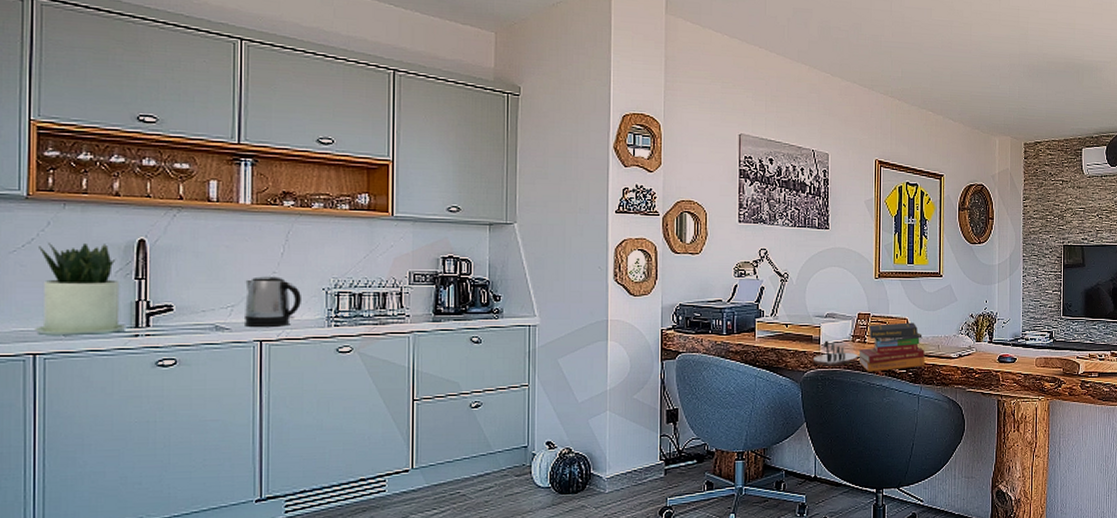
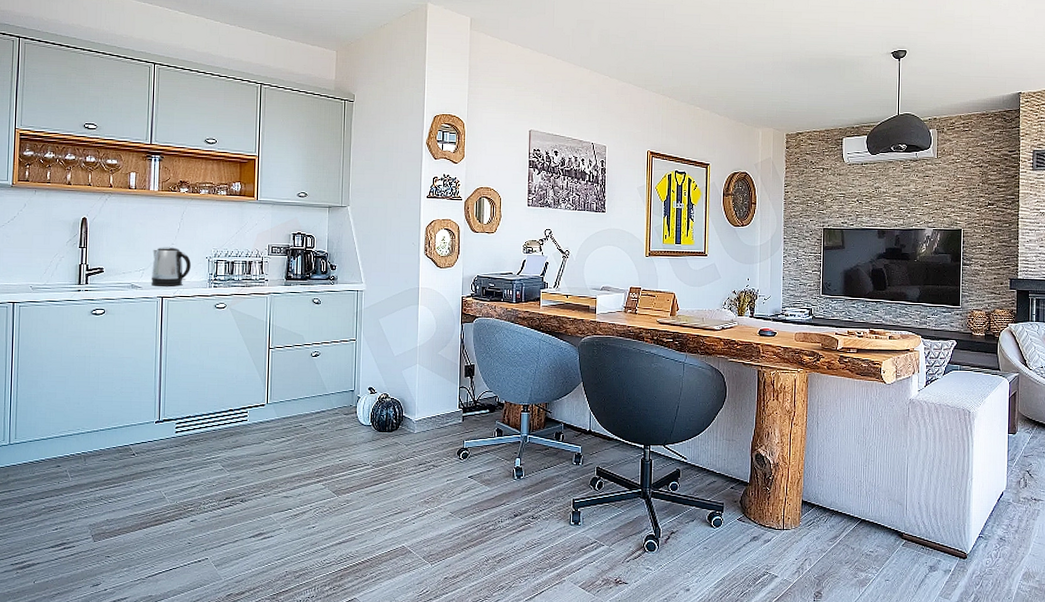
planter: present [35,243,127,336] -> none [14,220,73,290]
desk organizer: present [813,340,859,366] -> none [590,310,630,334]
books: present [858,322,925,372] -> none [630,296,690,340]

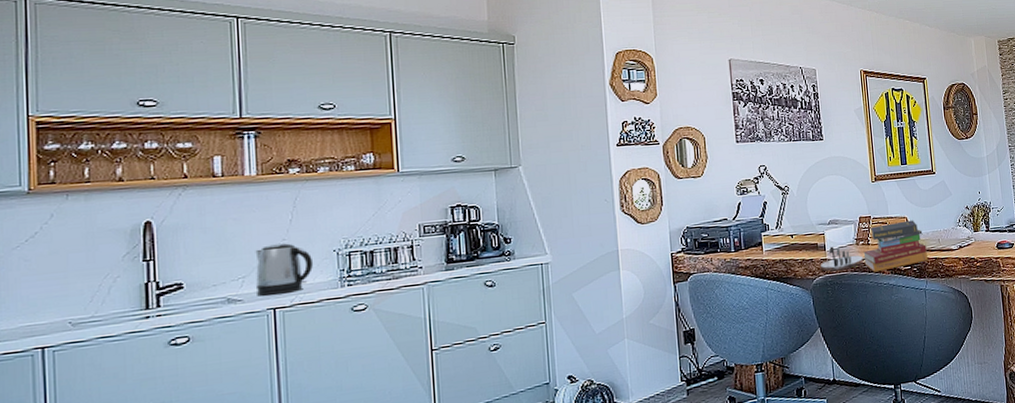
desk organizer: none [590,310,630,334] -> present [821,246,864,272]
books: none [630,296,690,340] -> present [863,220,928,273]

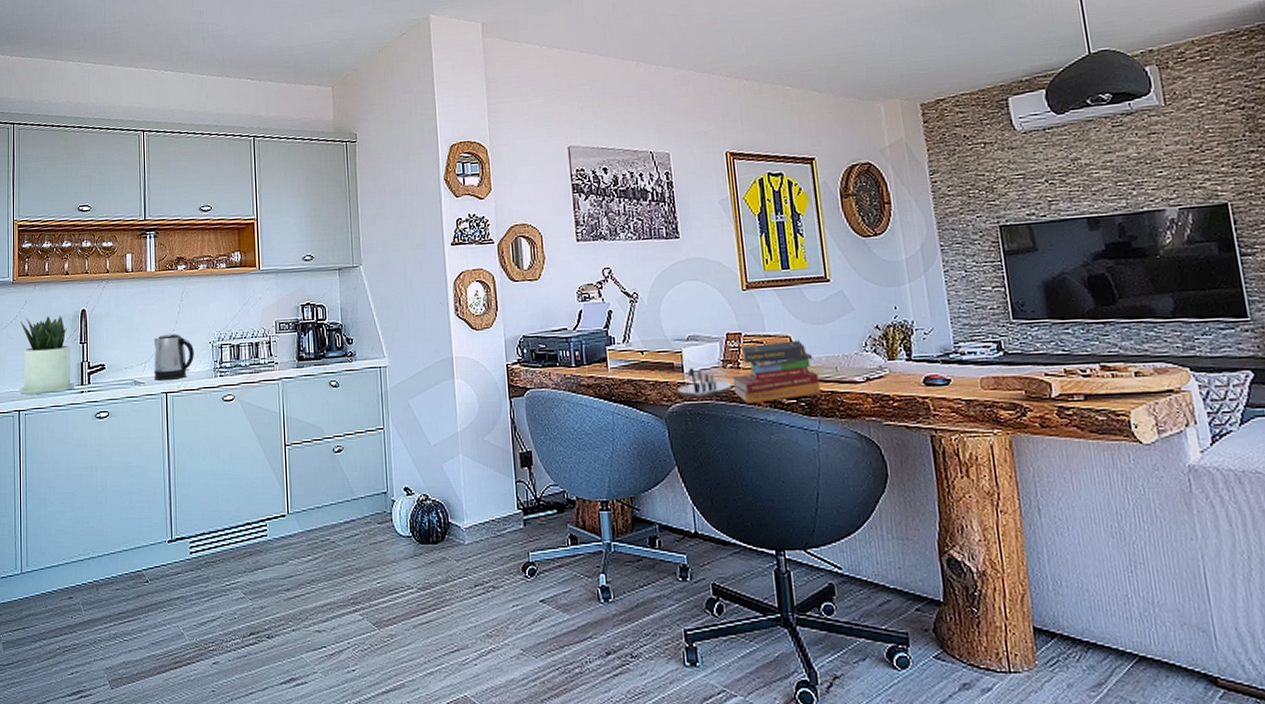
planter: none [42,230,137,328] -> present [19,316,76,395]

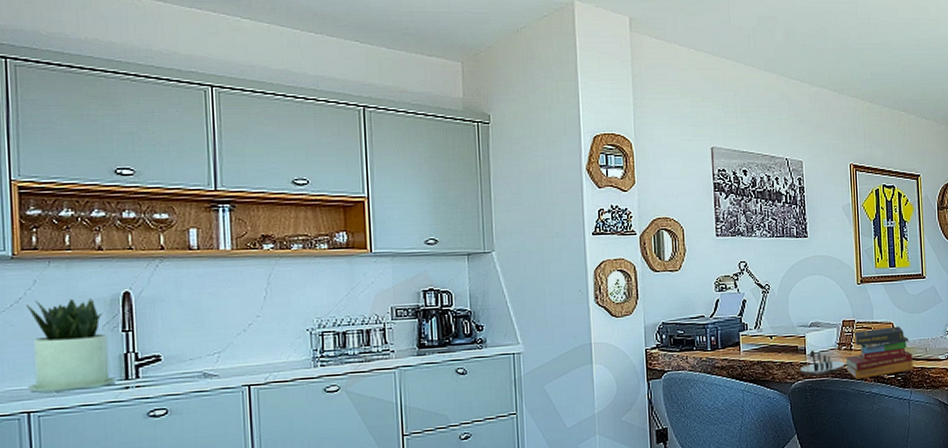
kettle: present [153,334,194,381] -> none [230,320,286,373]

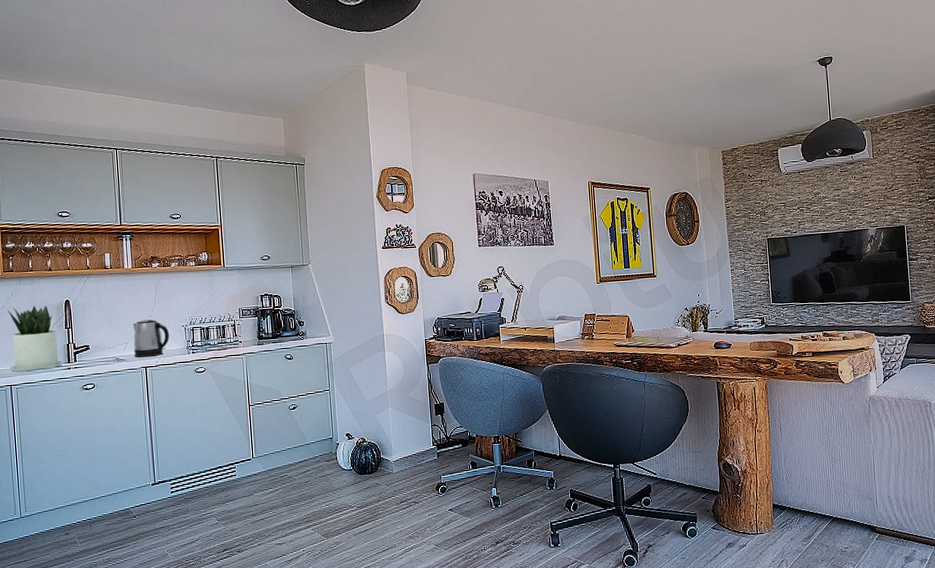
kettle: none [230,320,286,373] -> present [132,319,169,358]
desk organizer: present [800,350,846,377] -> none [550,339,589,362]
books: present [845,326,913,380] -> none [588,319,647,364]

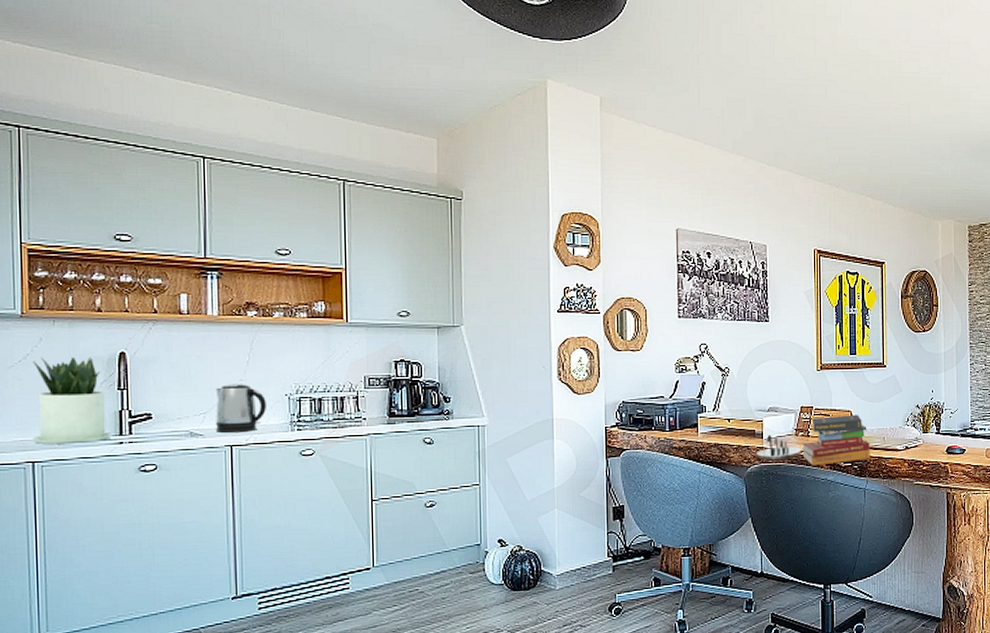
desk organizer: none [550,339,589,362] -> present [757,435,802,461]
books: none [588,319,647,364] -> present [802,414,870,466]

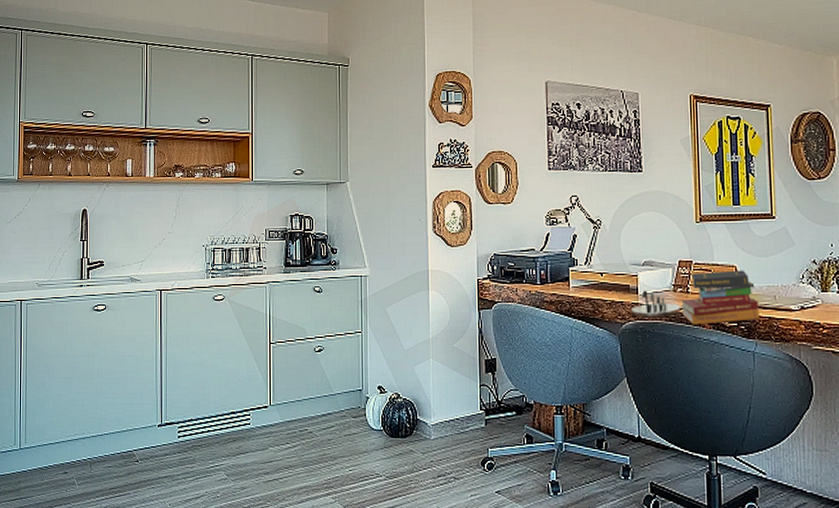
planter: present [32,357,112,445] -> none [21,214,75,286]
kettle: present [215,384,266,434] -> none [149,236,188,280]

